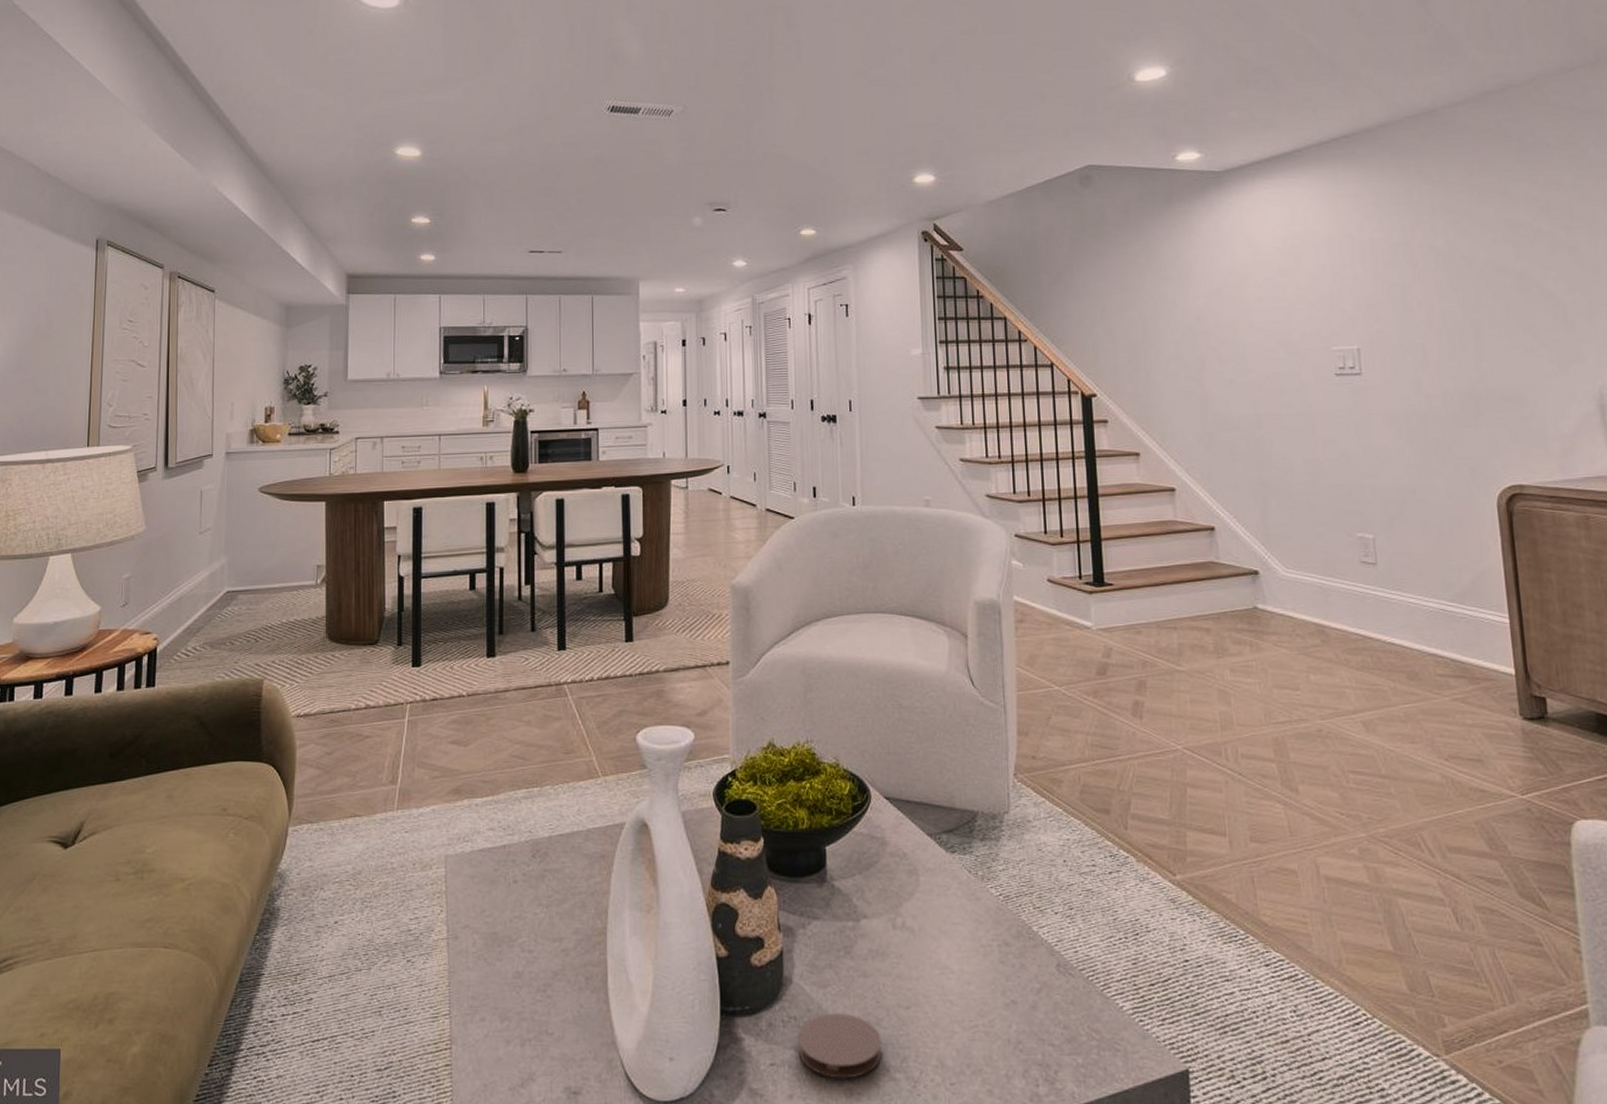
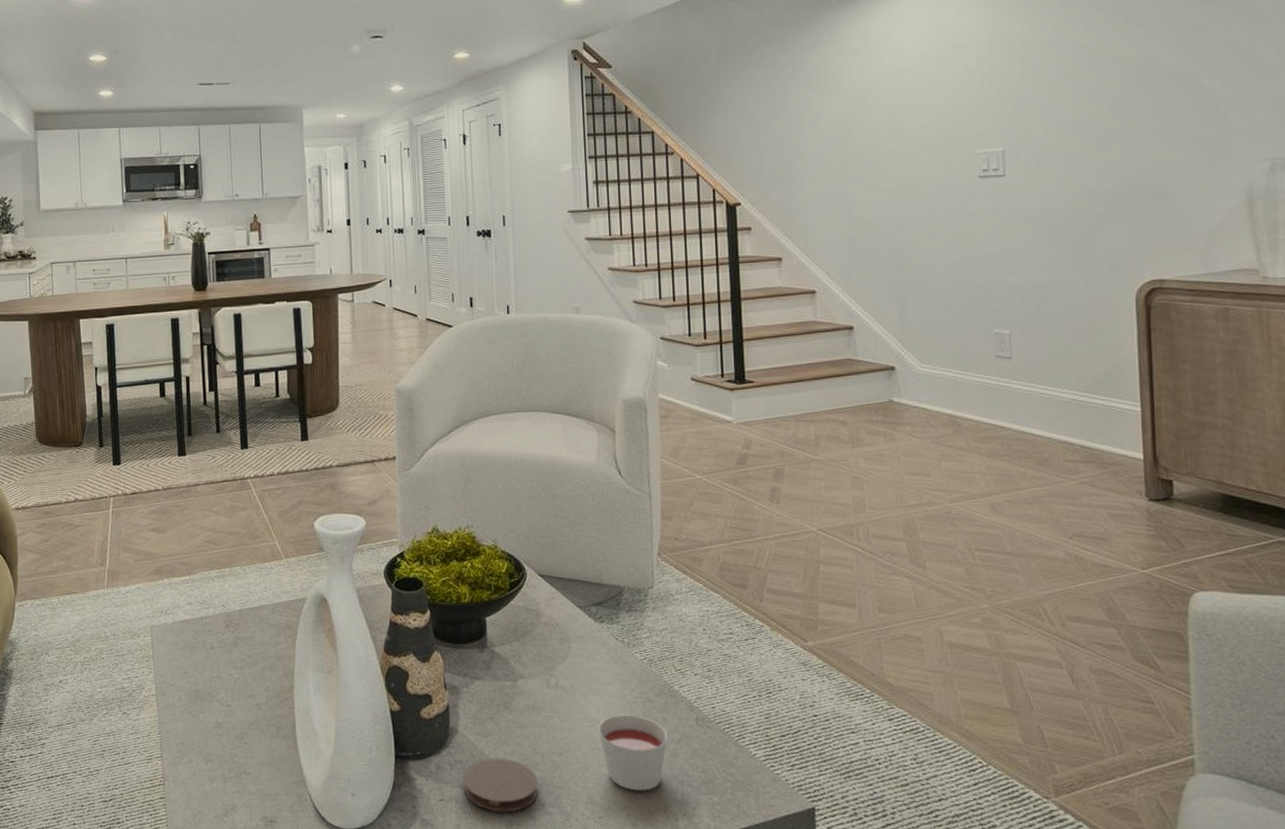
candle: none [950,960,1026,1052] -> present [598,715,668,791]

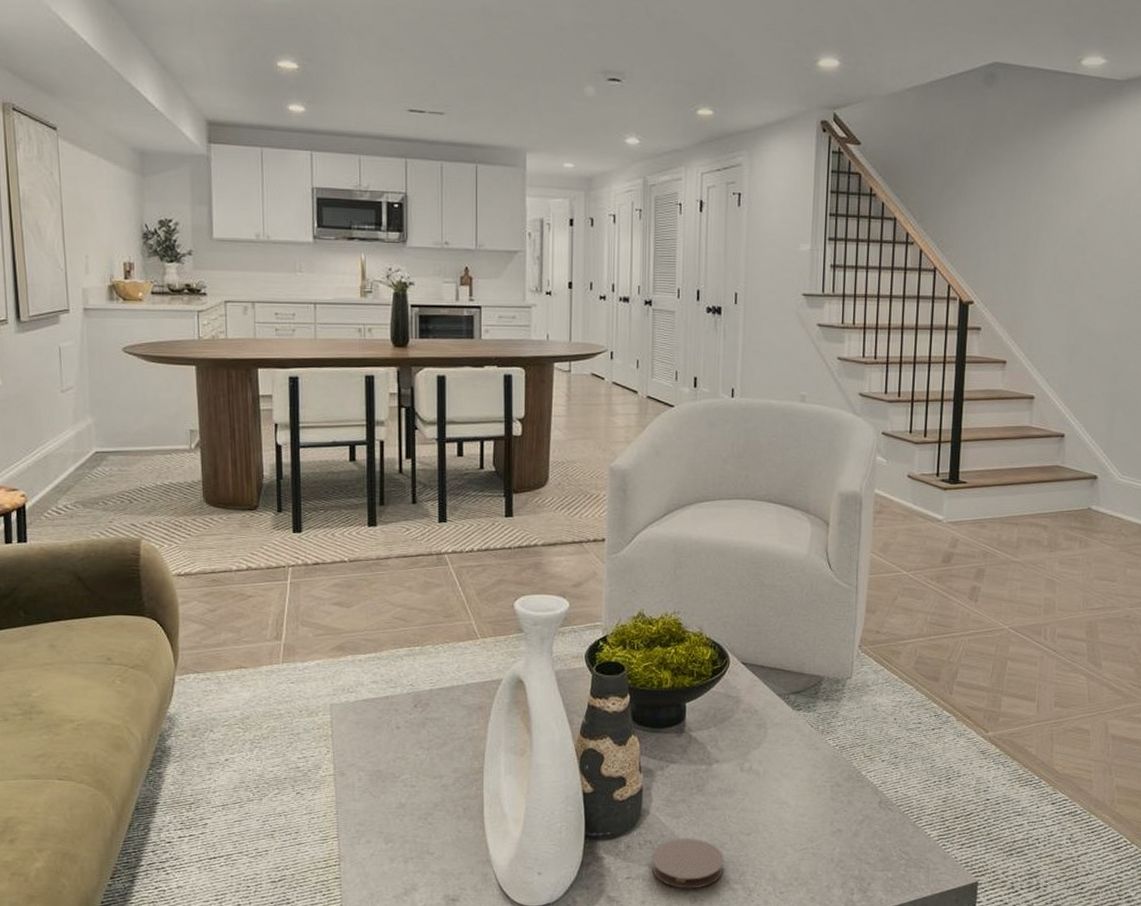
candle: present [598,715,668,791] -> none [787,798,851,868]

